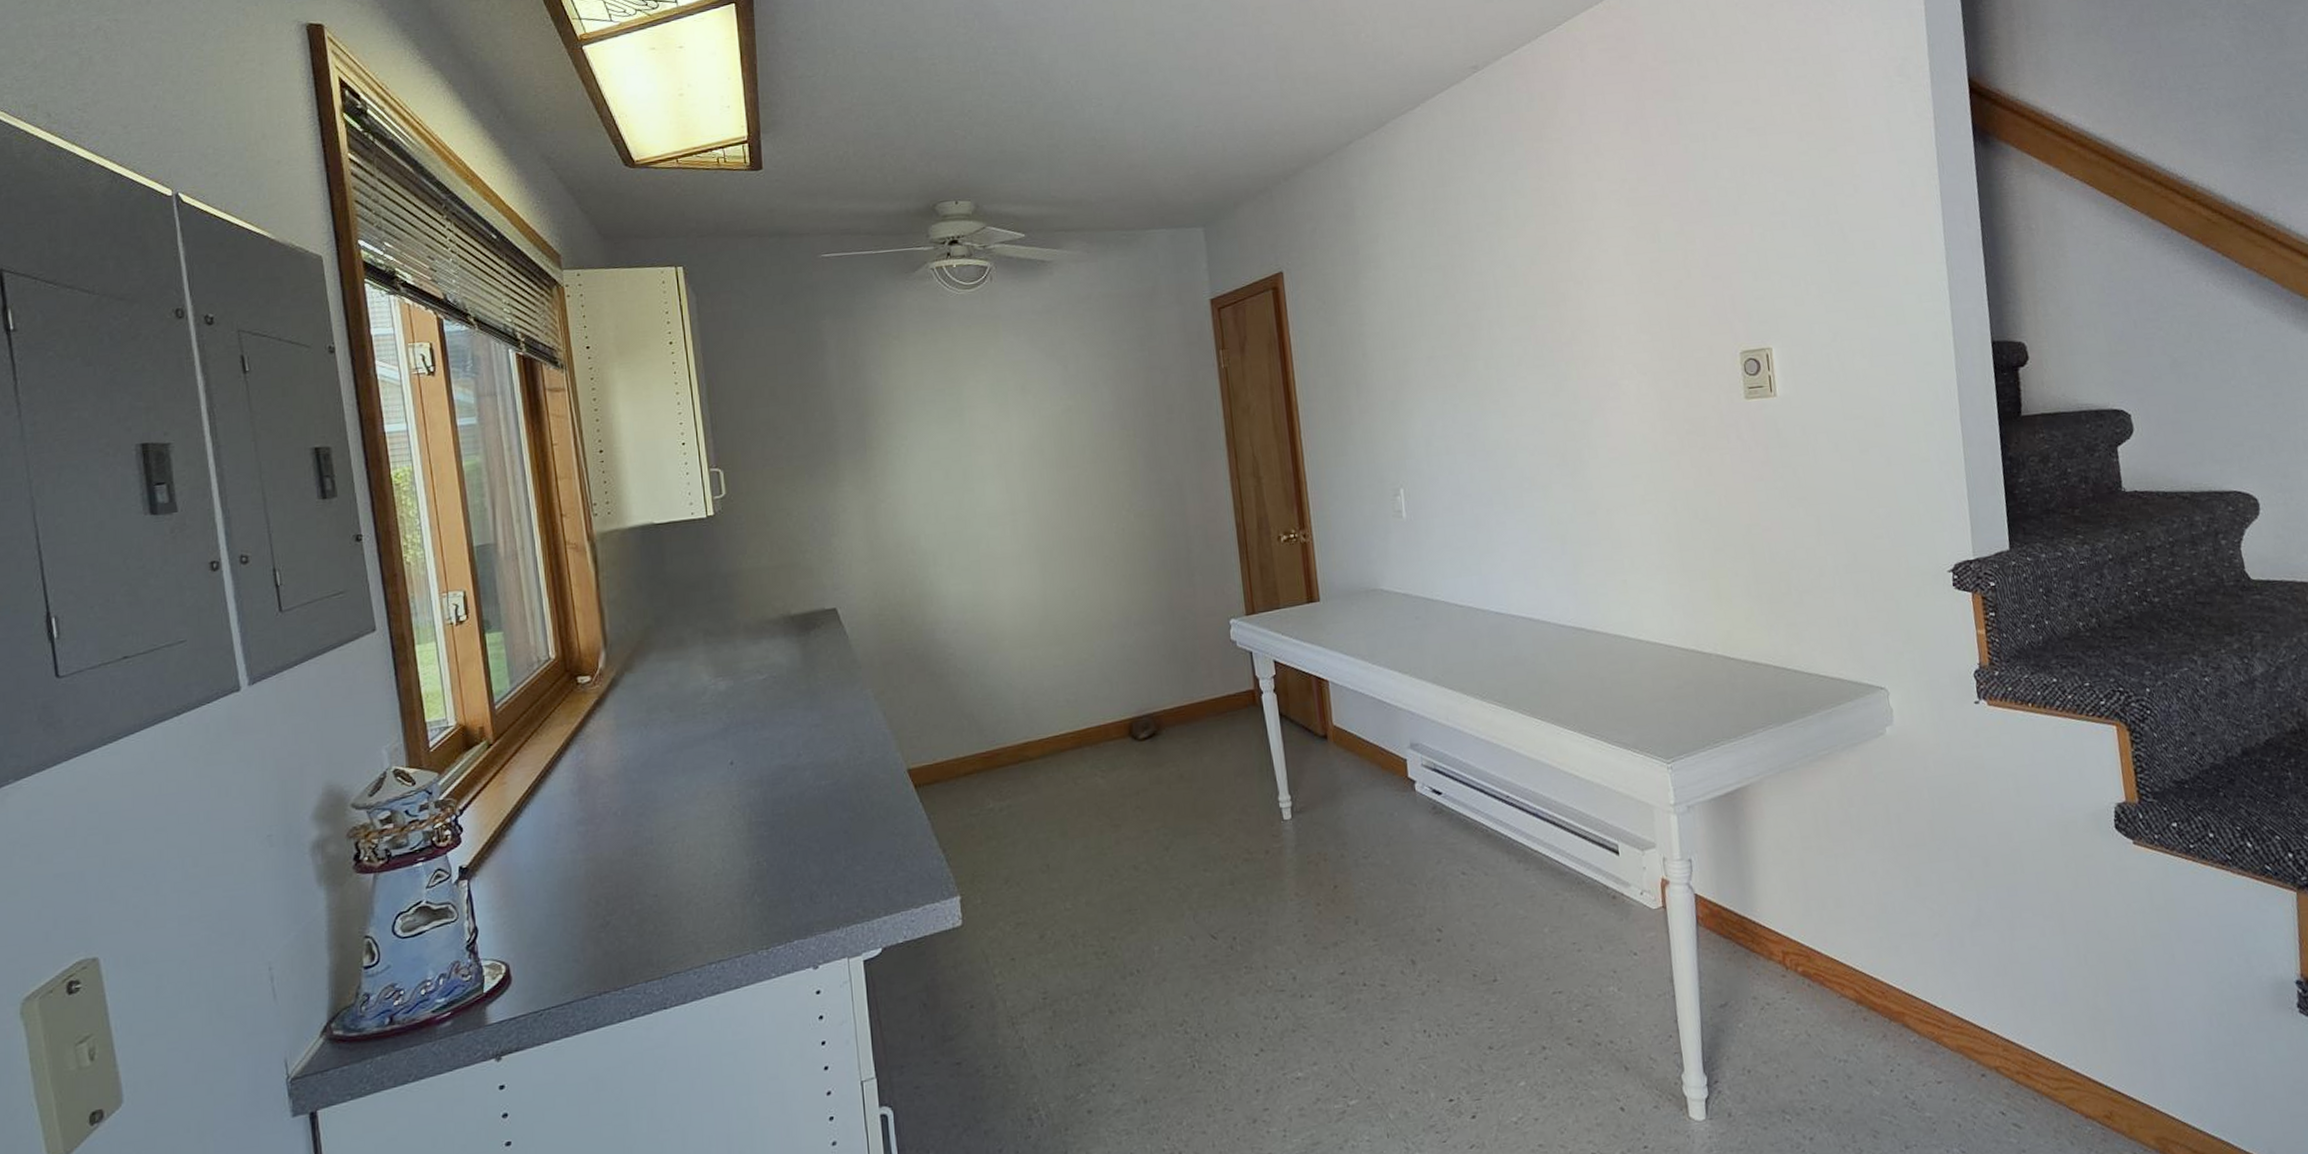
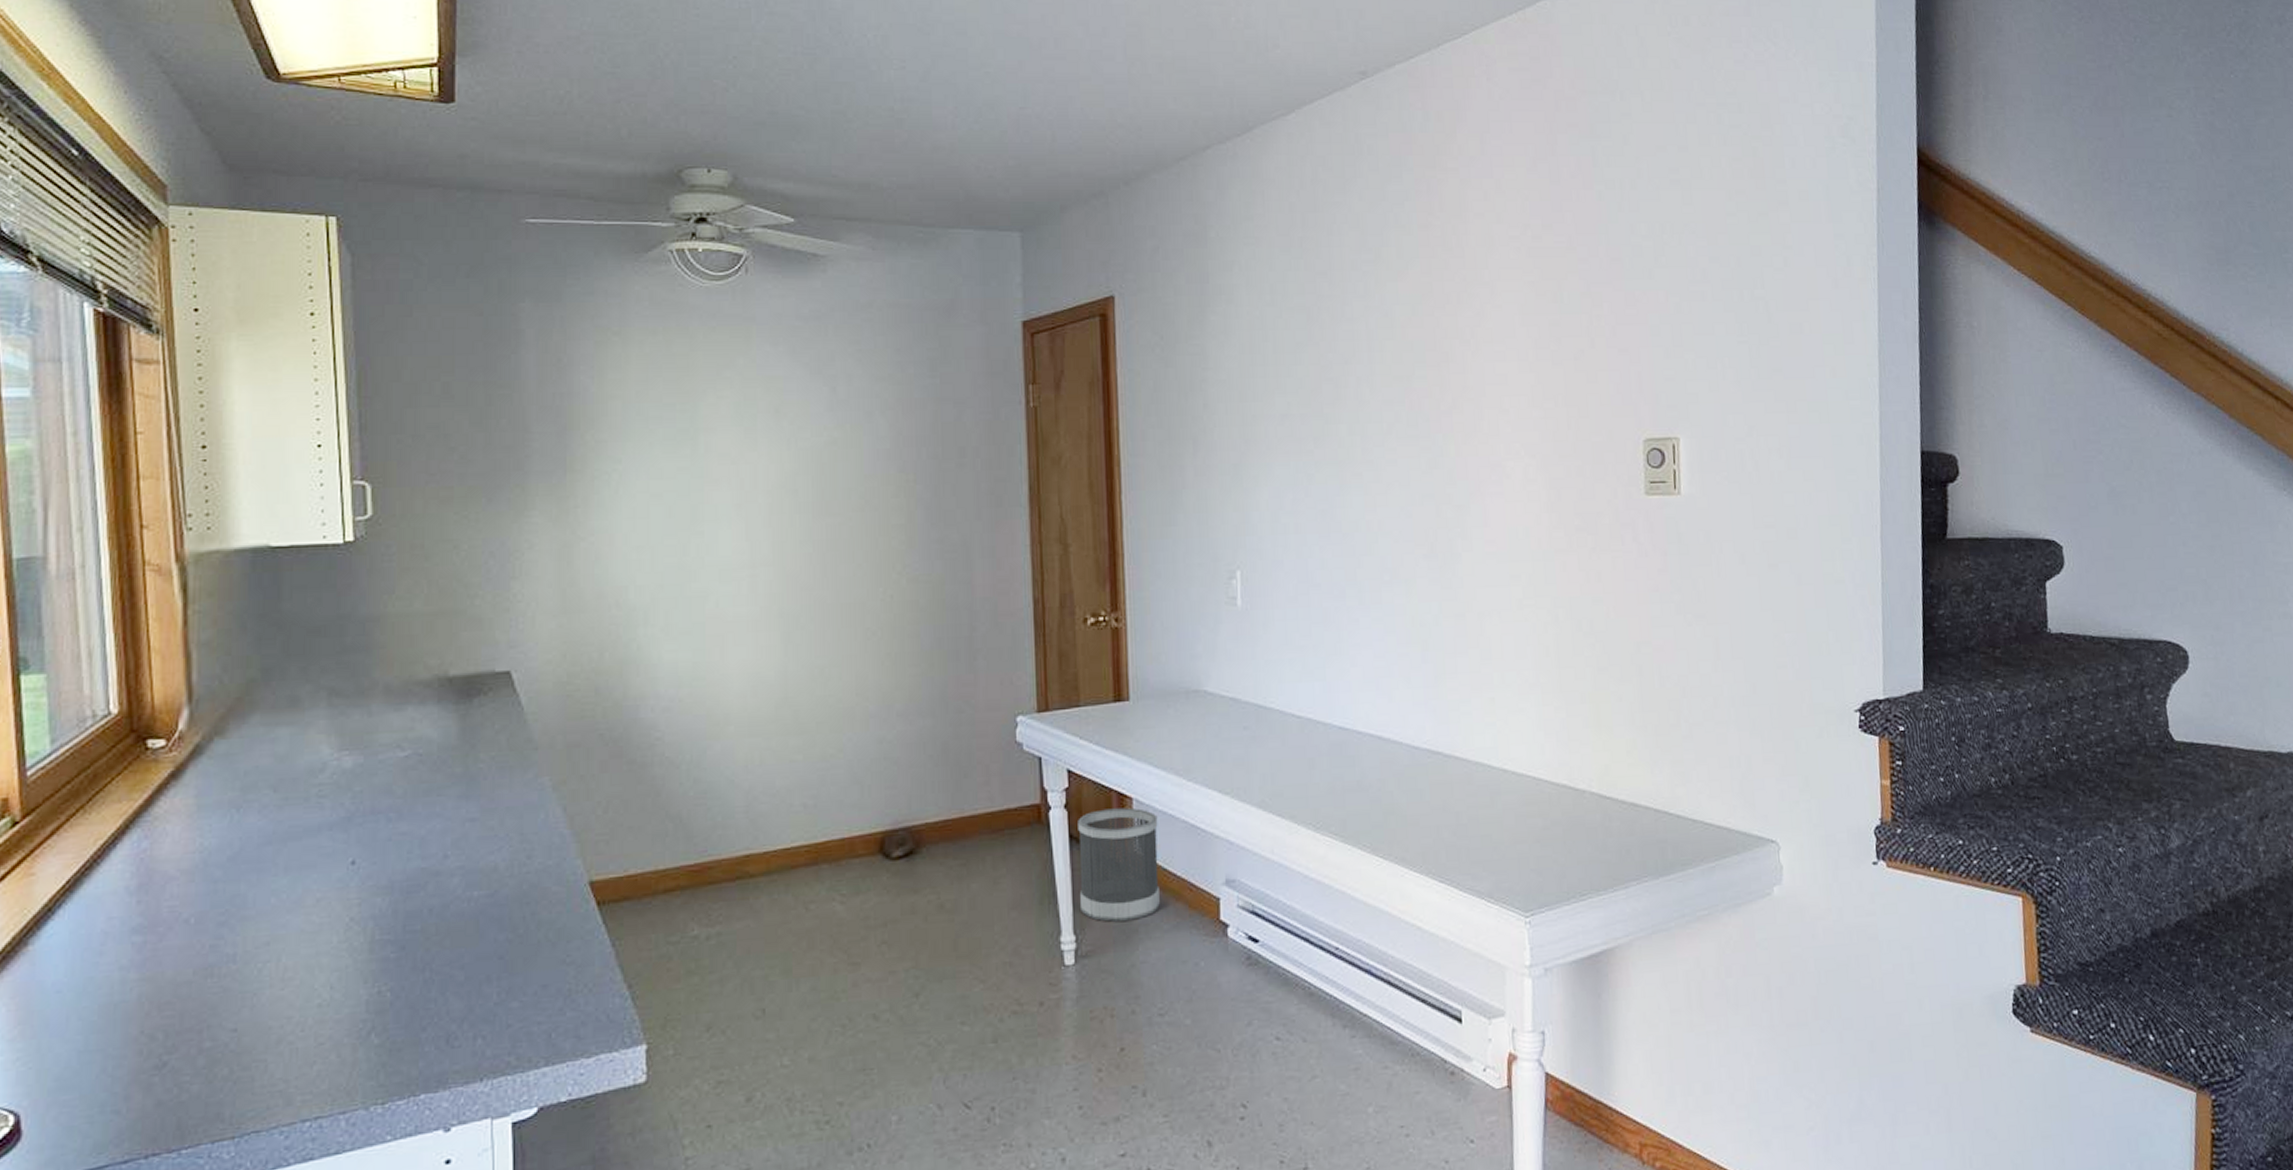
wastebasket: none [1285,689,1358,783] -> present [1078,807,1160,922]

